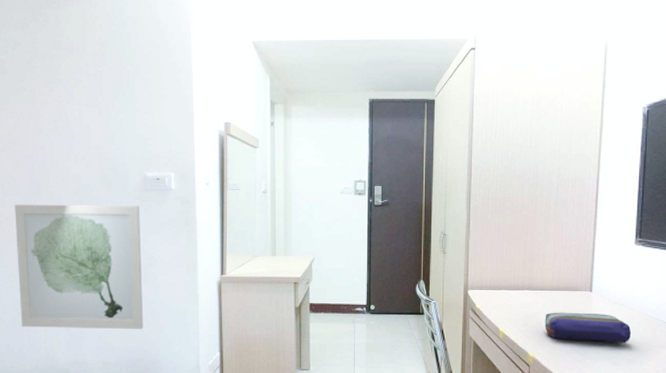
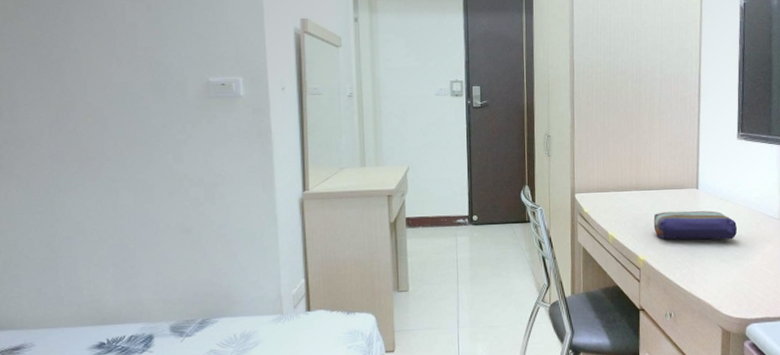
wall art: present [15,204,144,329] -> none [42,116,212,266]

